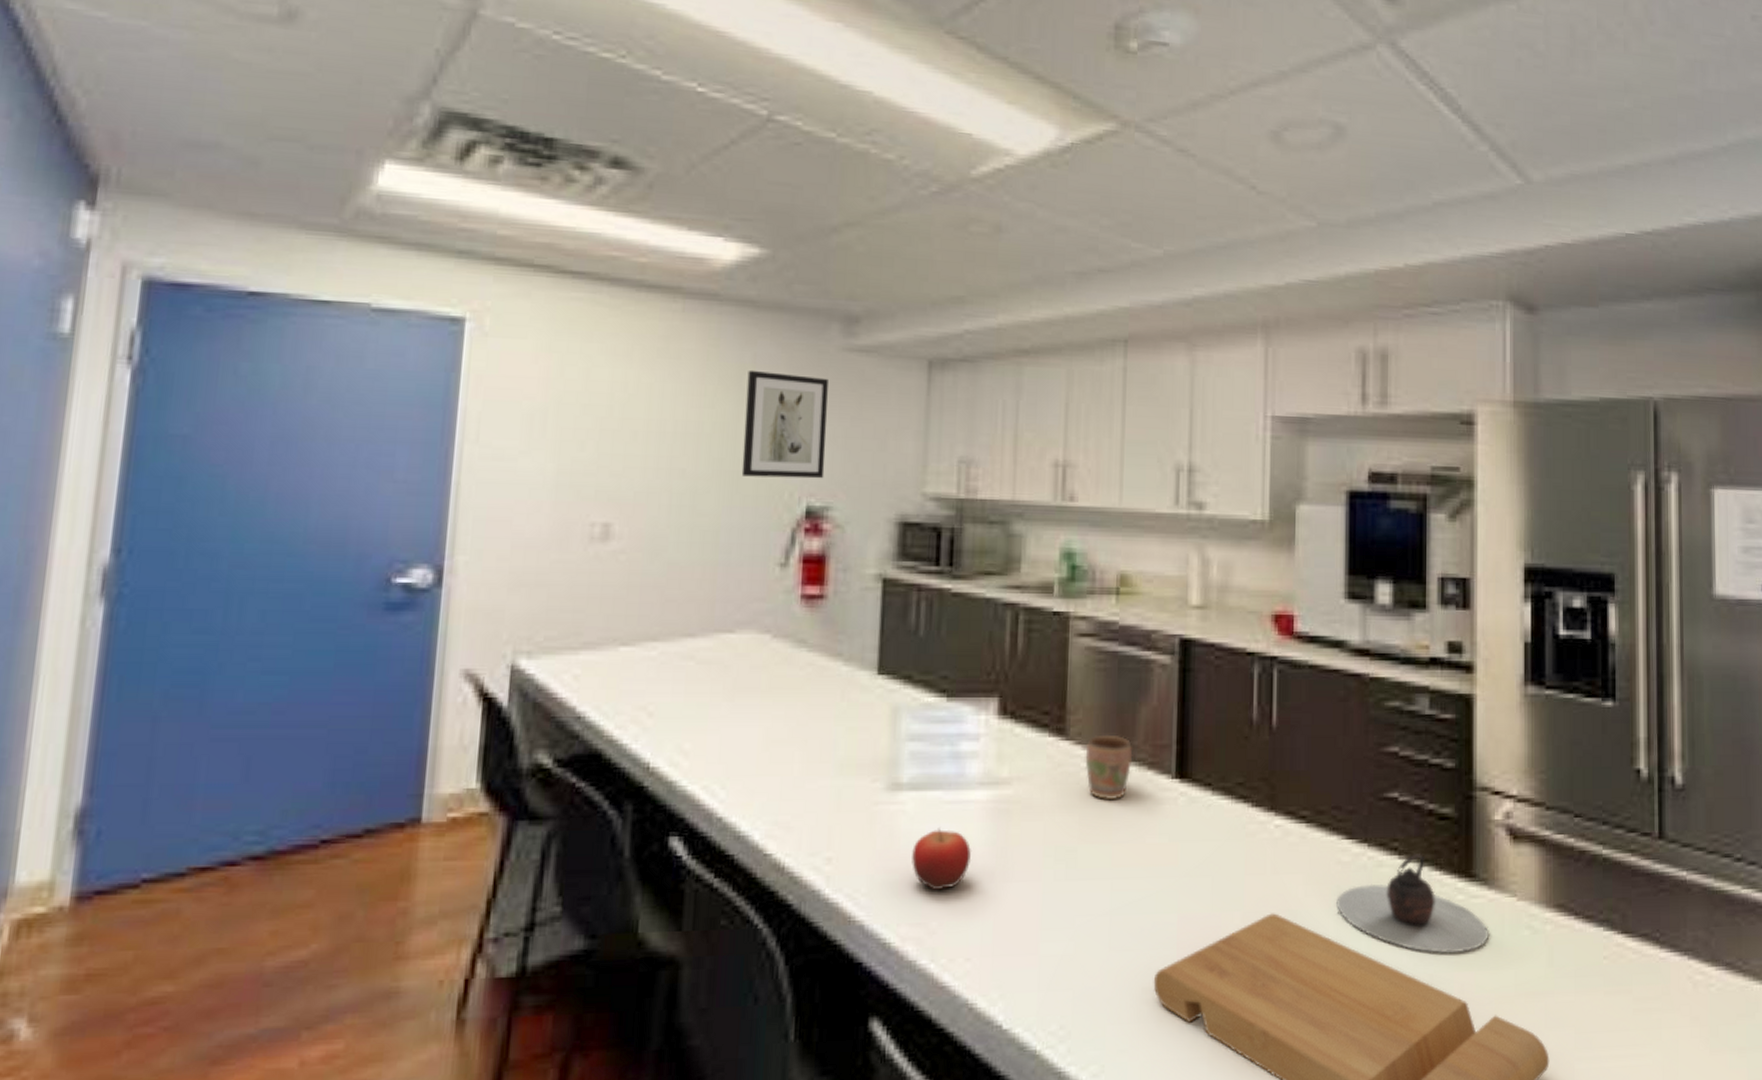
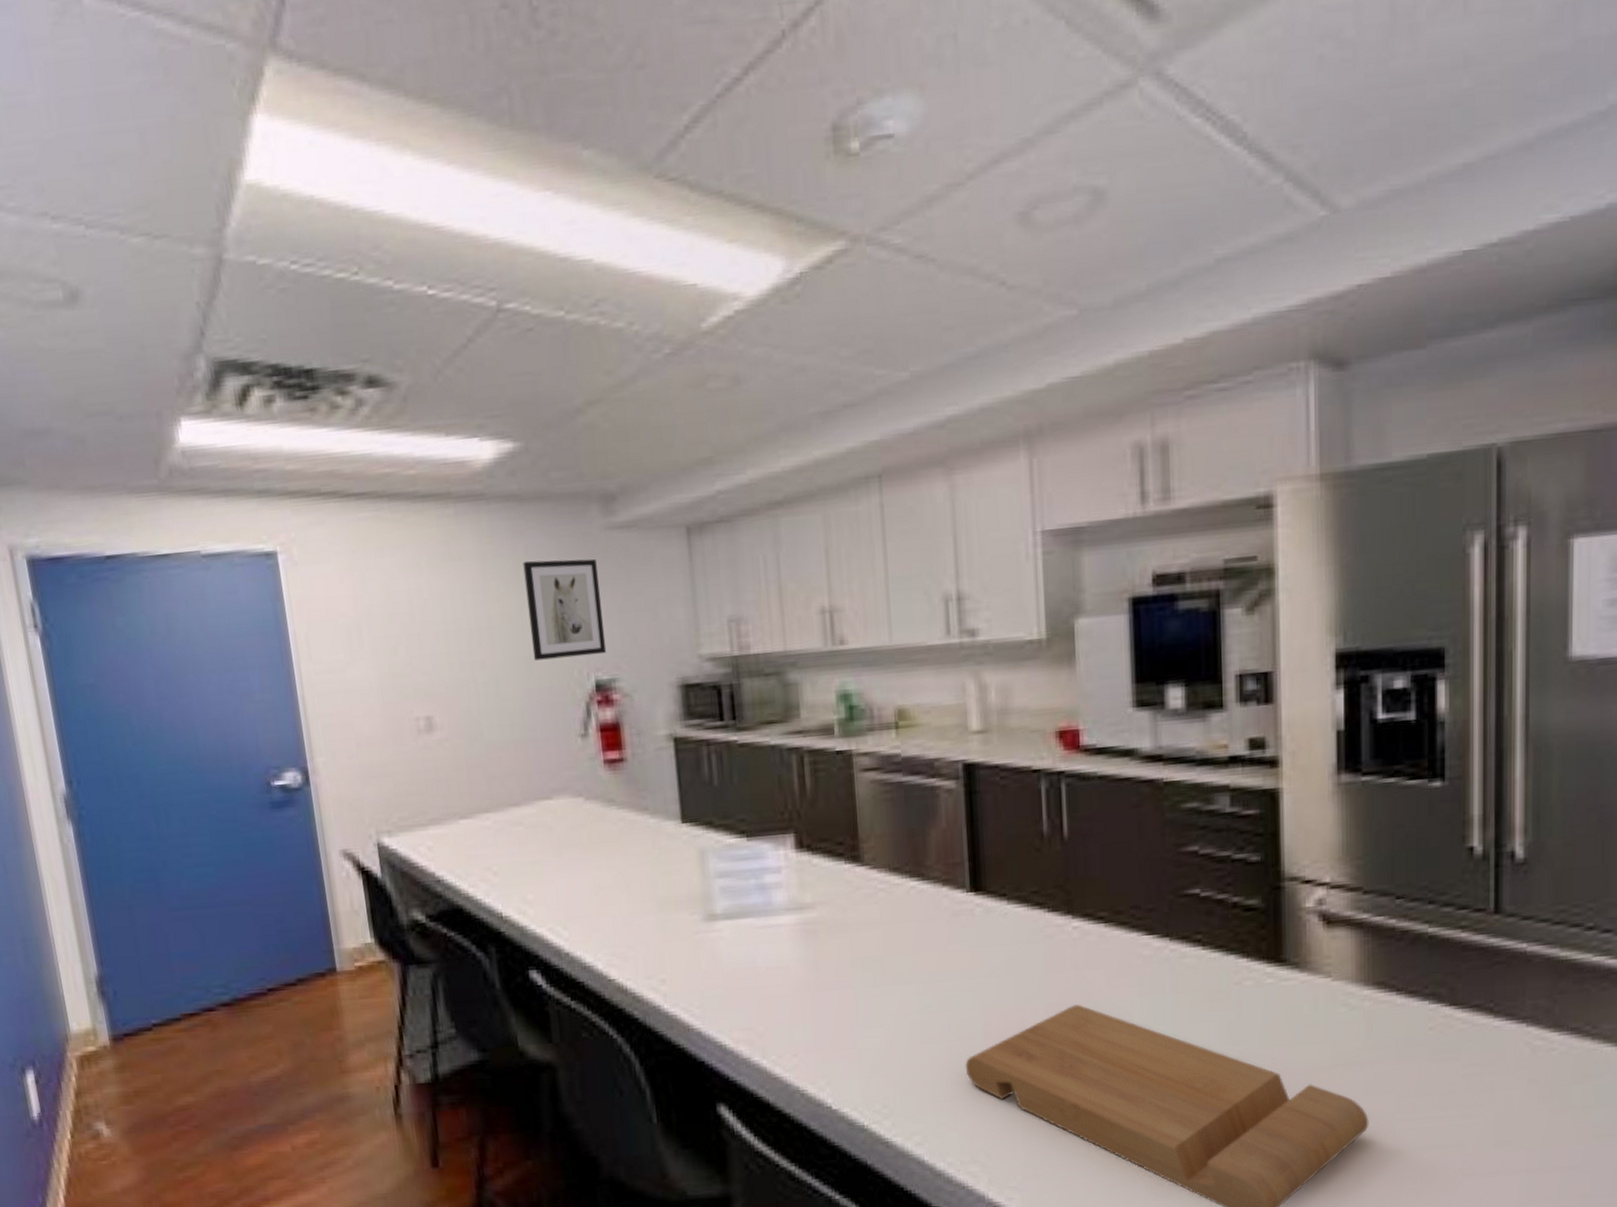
fruit: present [912,828,971,890] -> none [734,949,787,1001]
mug: present [1085,734,1133,801] -> none [881,857,927,916]
teapot: present [1336,854,1488,953] -> none [1140,943,1301,1032]

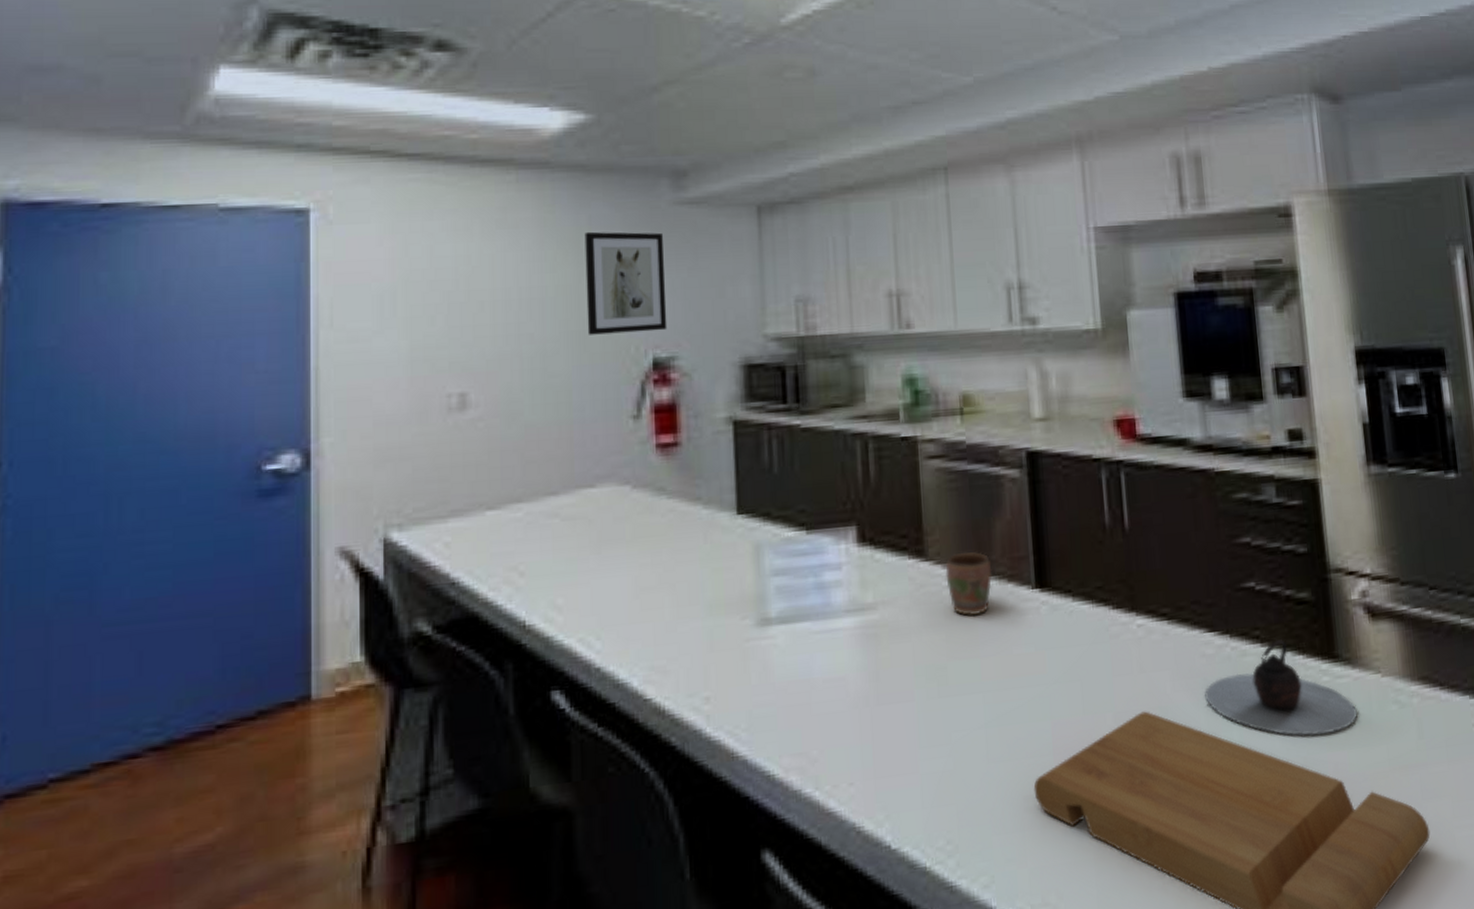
mug: none [881,857,927,916] -> present [945,551,993,616]
teapot: none [1140,943,1301,1032] -> present [1205,640,1357,736]

